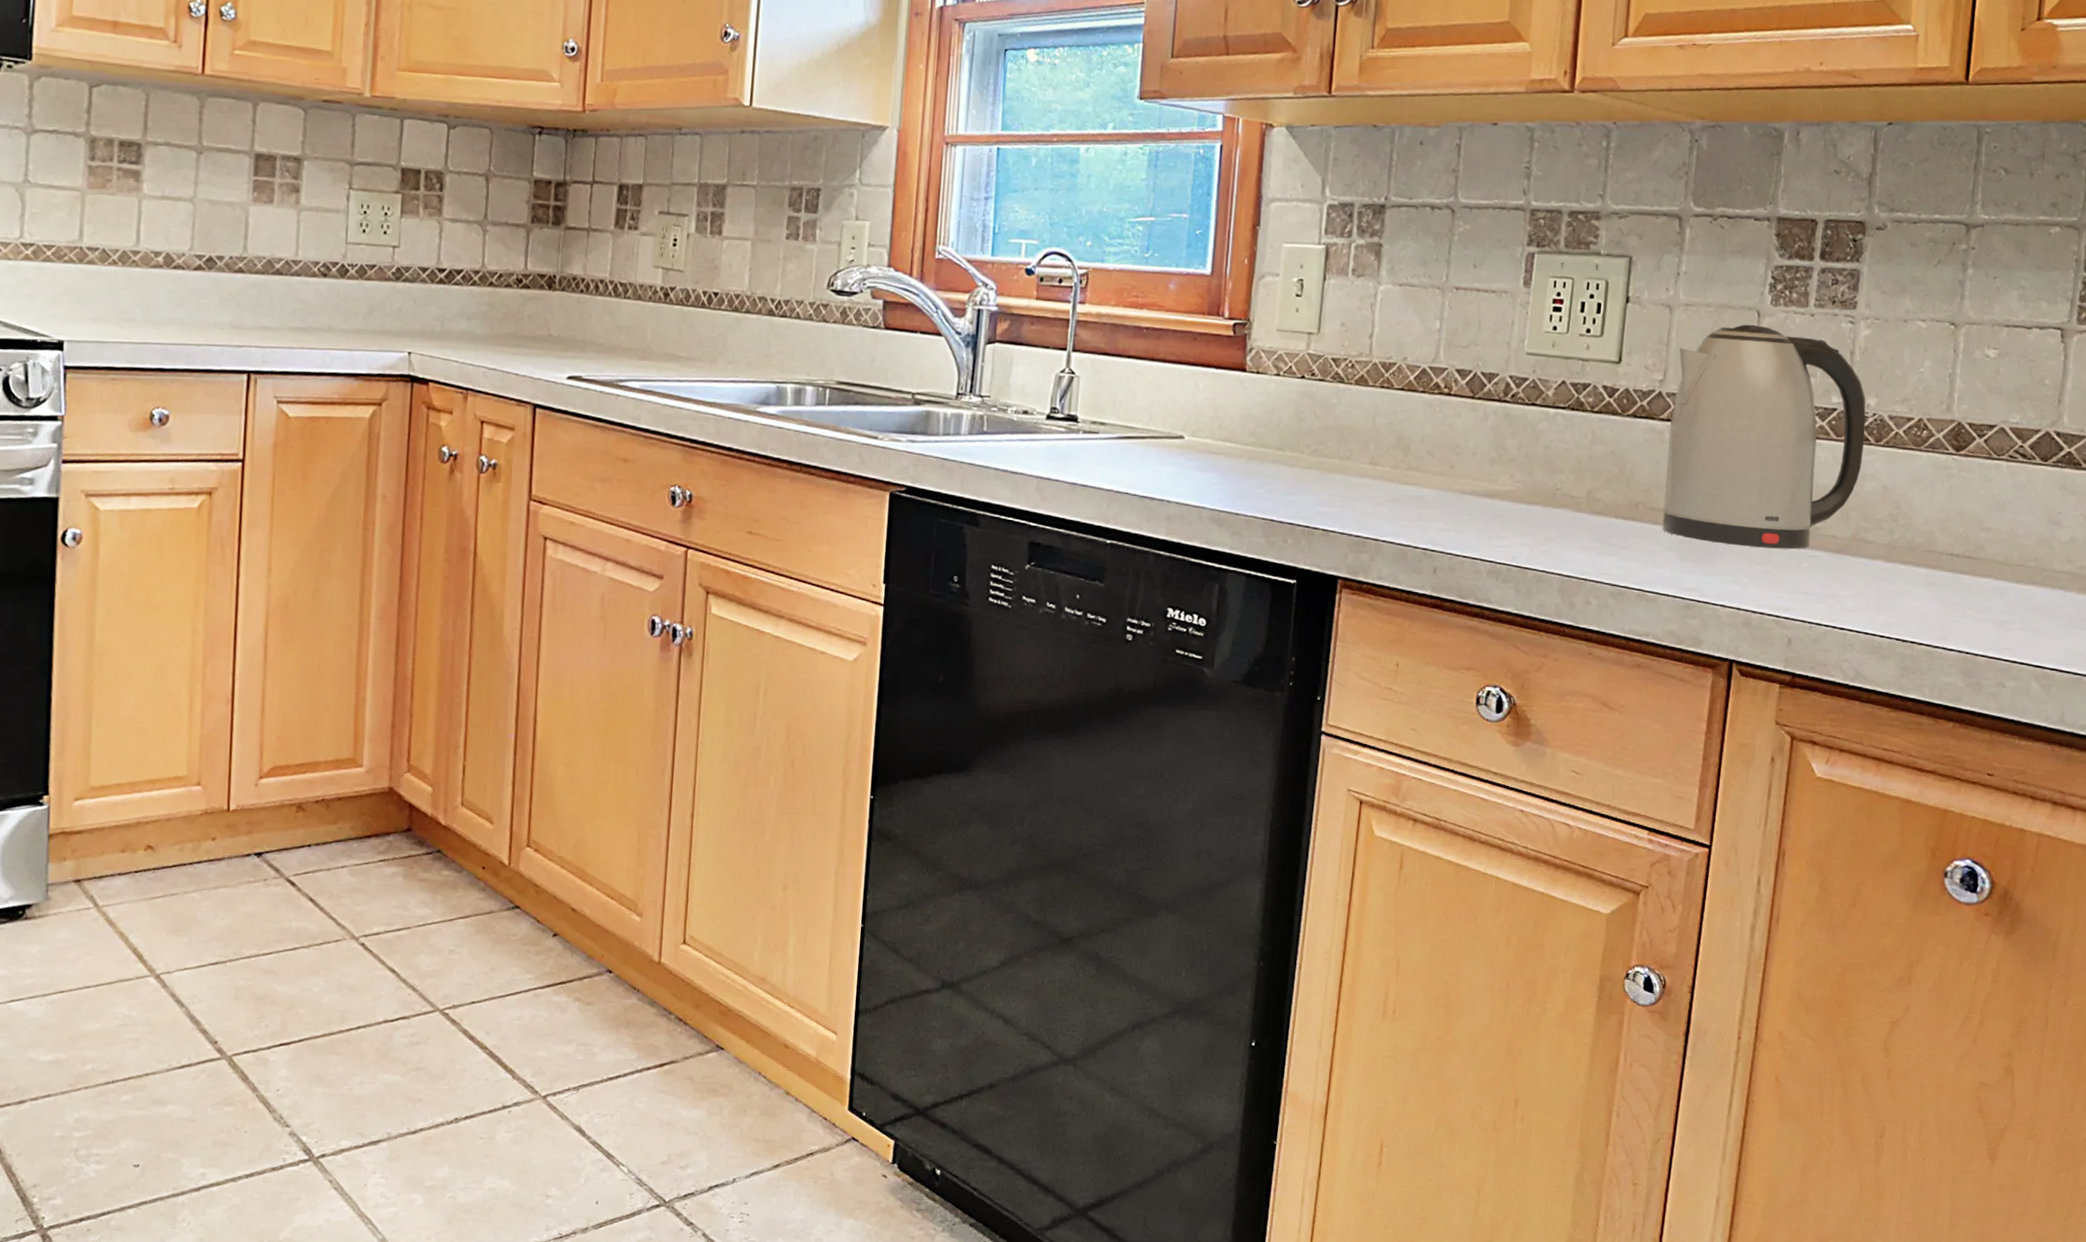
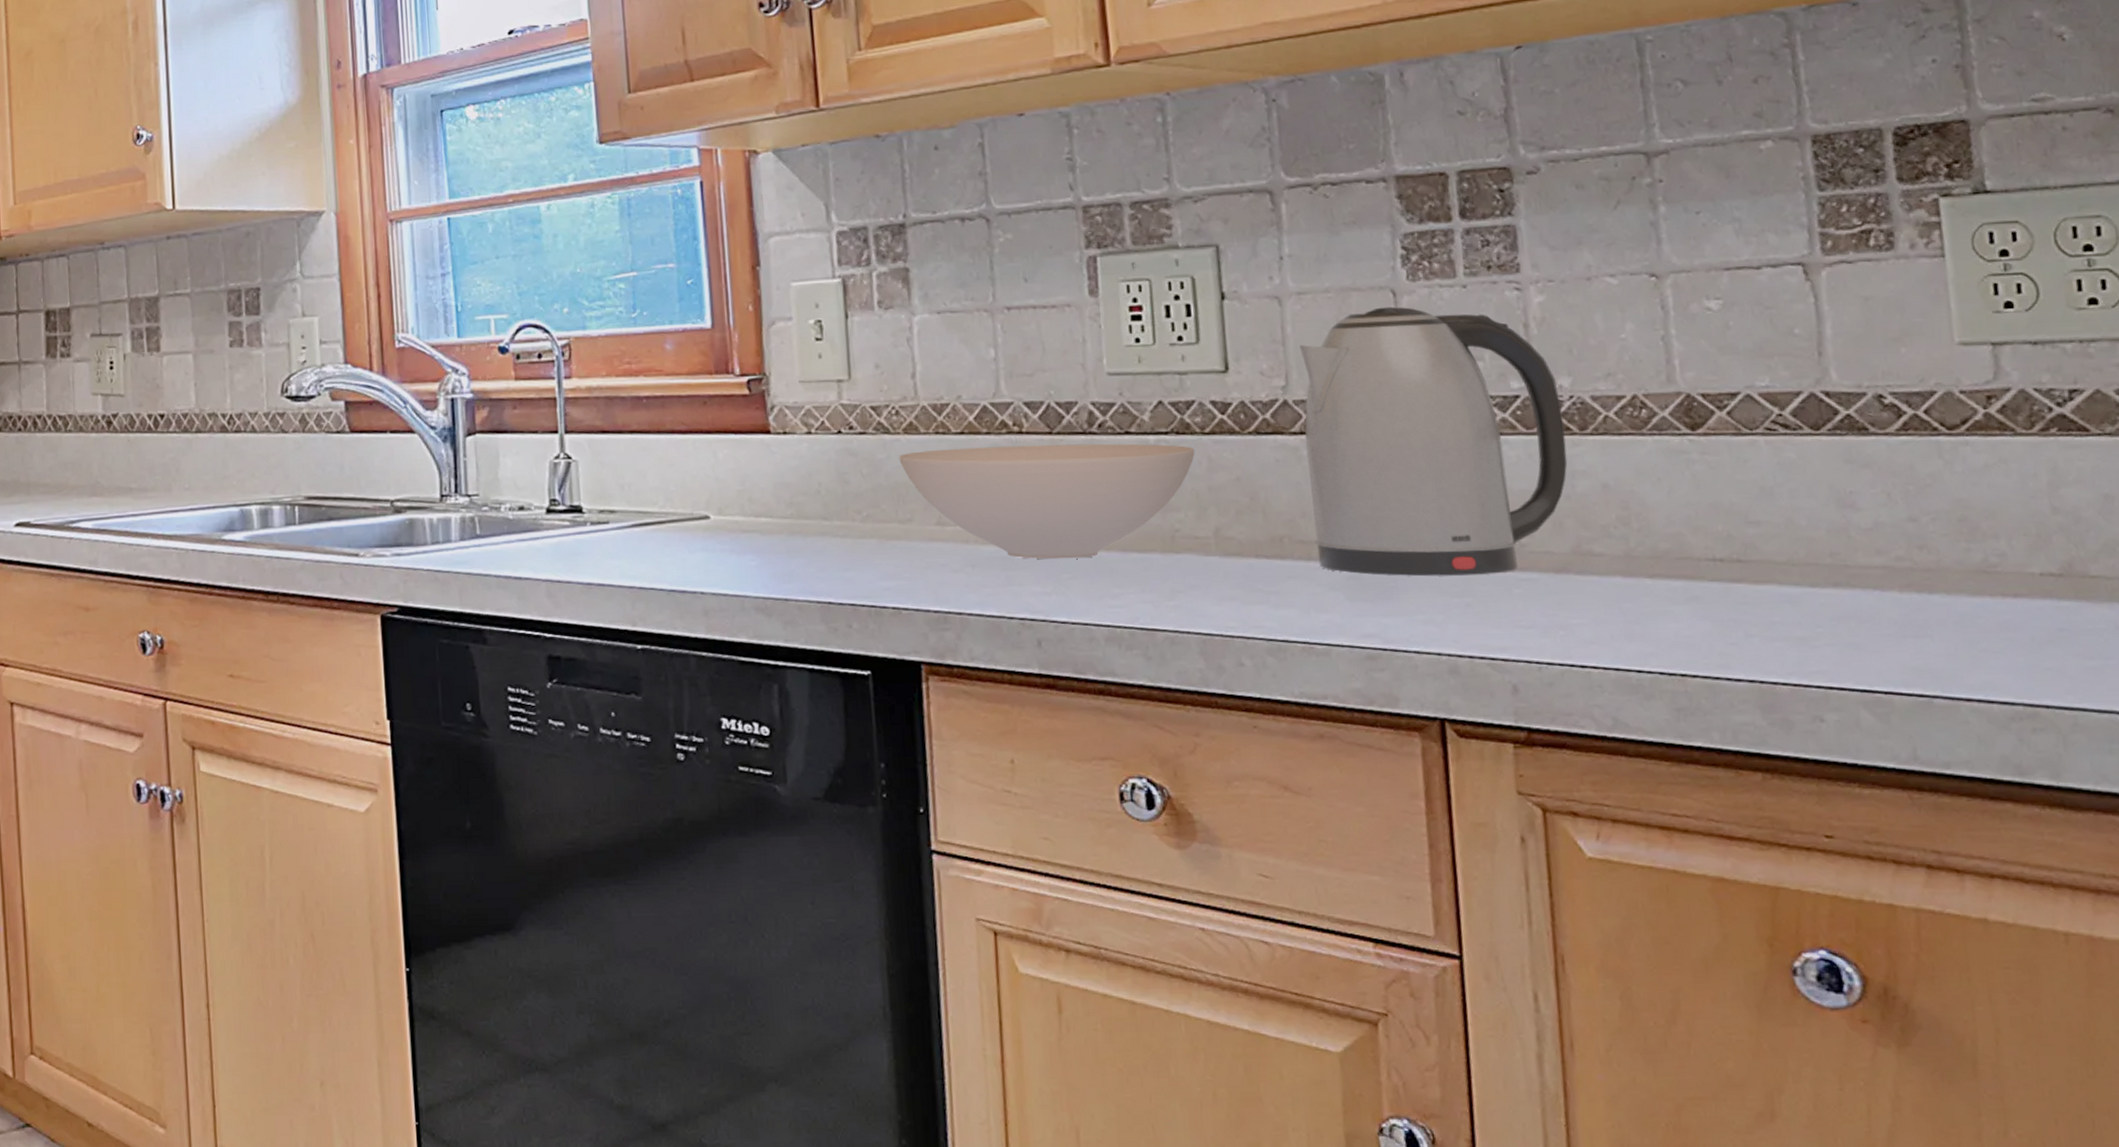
bowl: none [1348,400,1584,504] -> present [899,443,1195,560]

